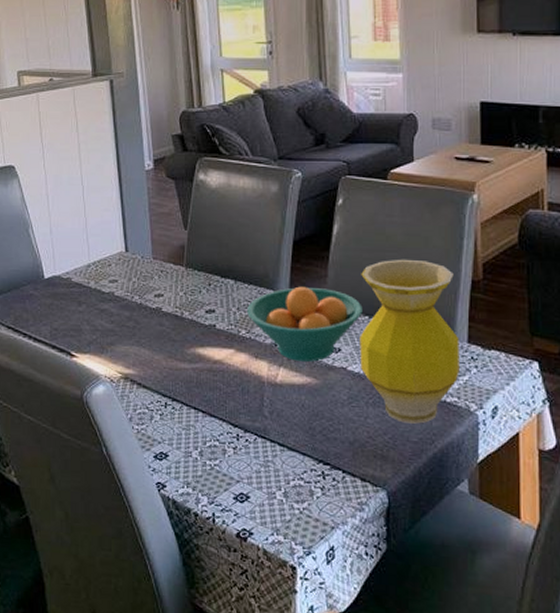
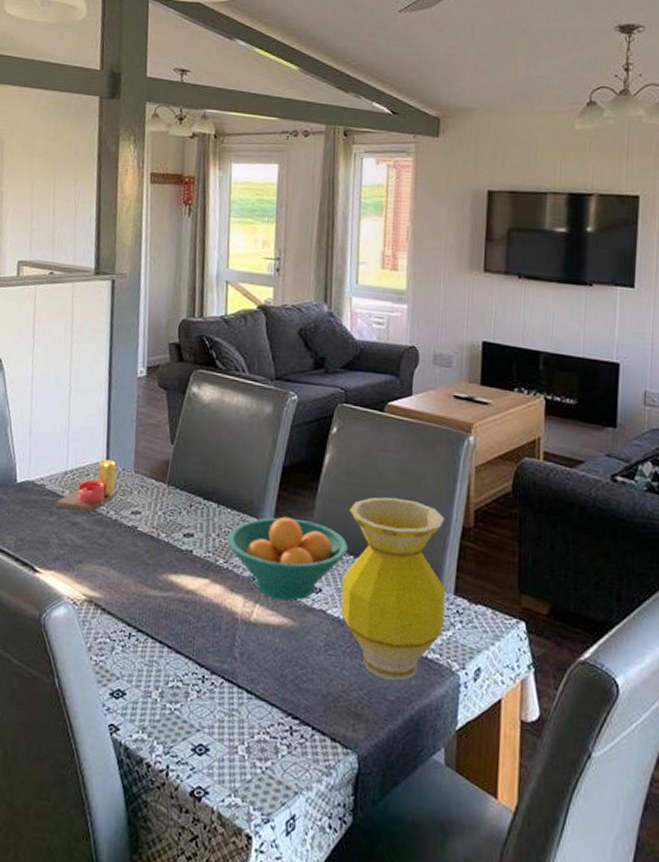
candle: none [83,249,139,300] -> present [55,459,117,513]

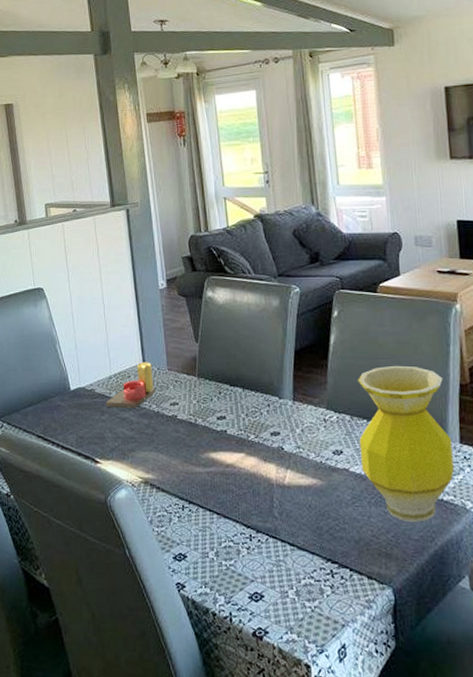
fruit bowl: present [227,516,348,601] -> none [255,393,361,464]

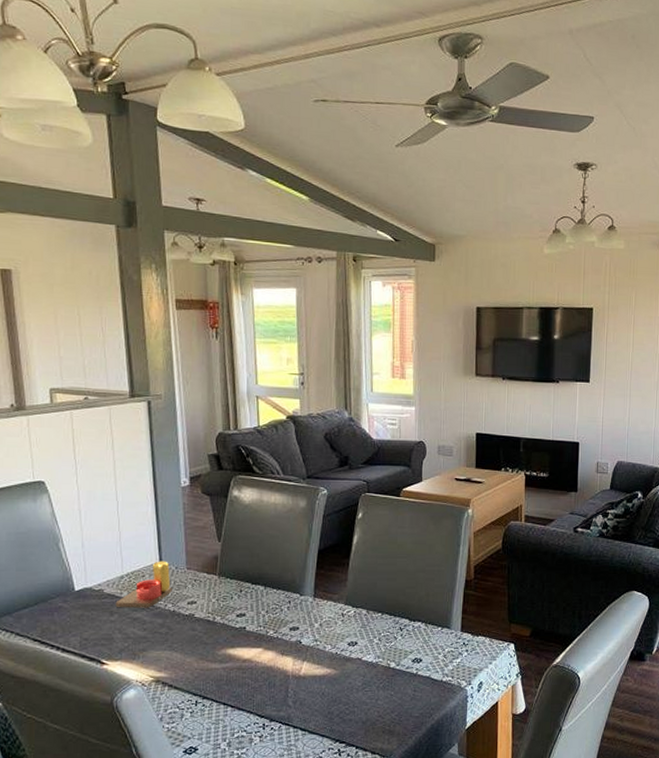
vase: present [358,365,454,522] -> none [373,563,454,702]

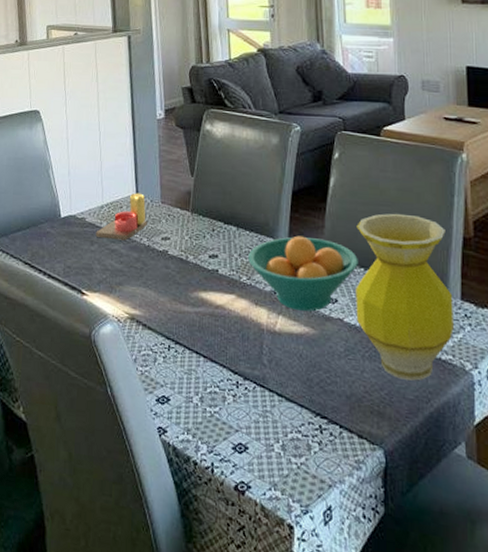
fruit bowl: none [275,590,377,655] -> present [248,235,358,312]
vase: none [373,563,454,702] -> present [356,213,454,381]

